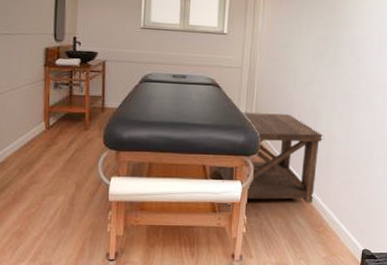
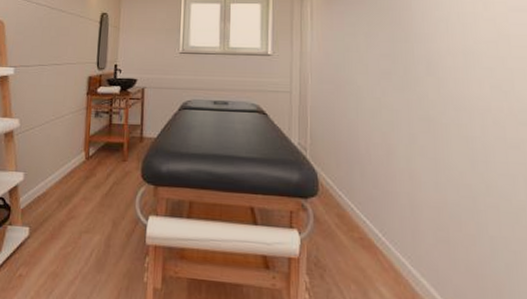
side table: present [216,112,325,203] -> none [267,144,404,267]

